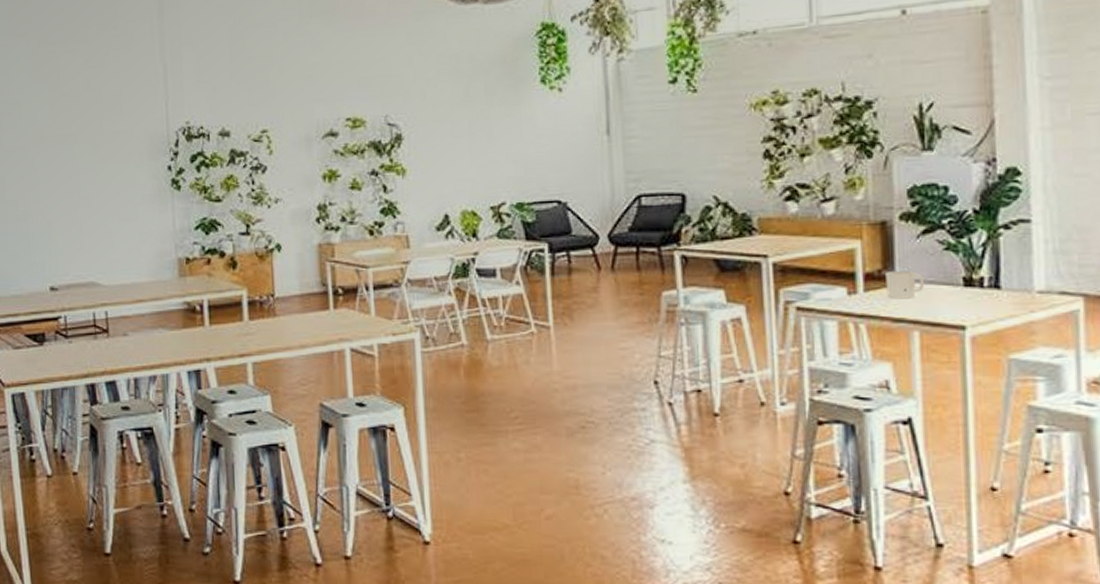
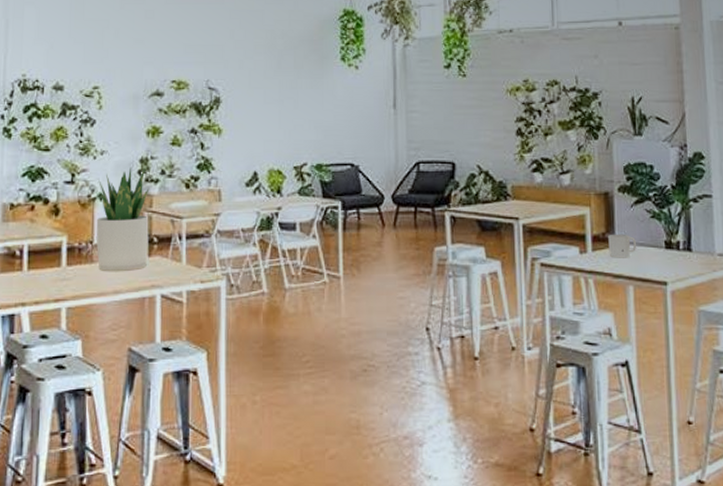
planter: none [275,214,333,326] -> present [96,167,150,272]

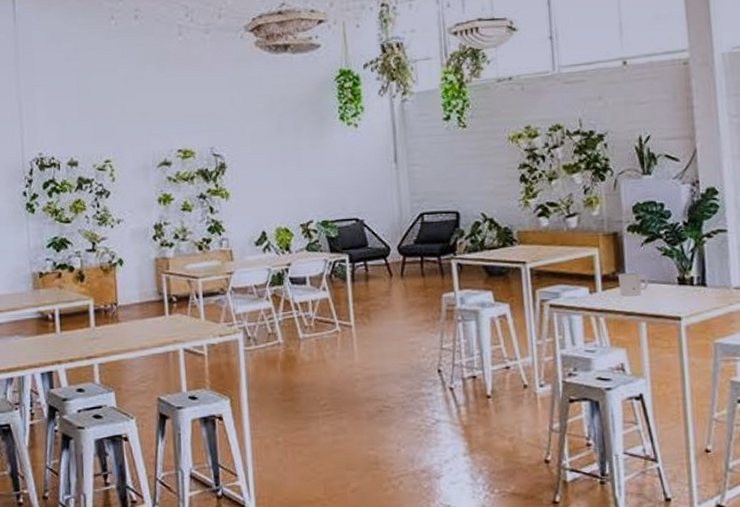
planter: present [96,167,150,272] -> none [117,232,168,331]

